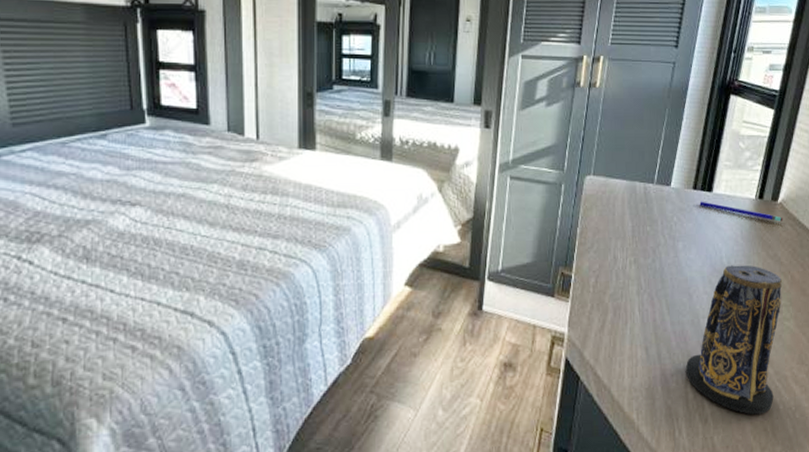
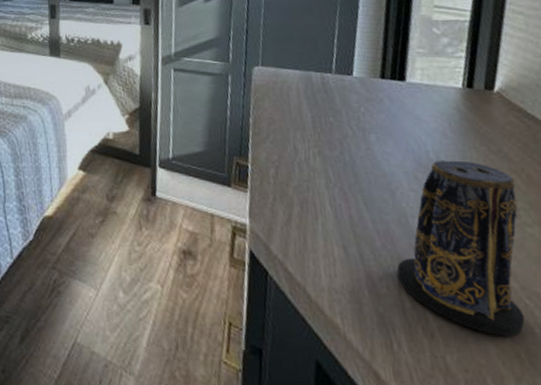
pen: present [699,201,783,222] -> none [390,90,505,113]

